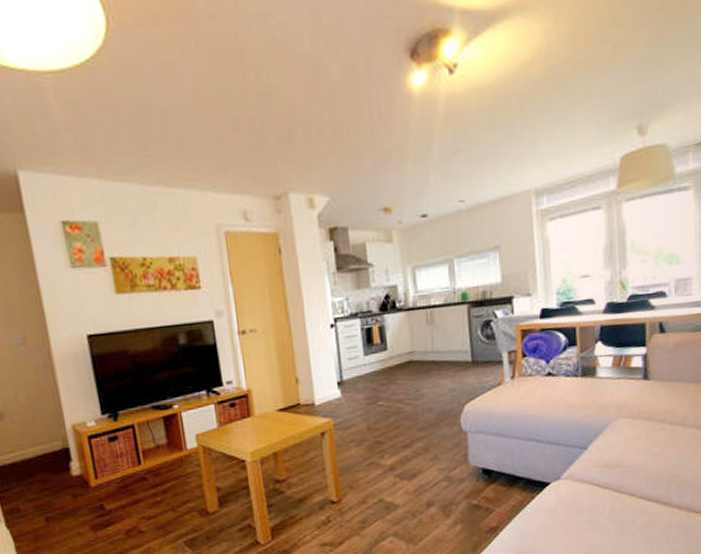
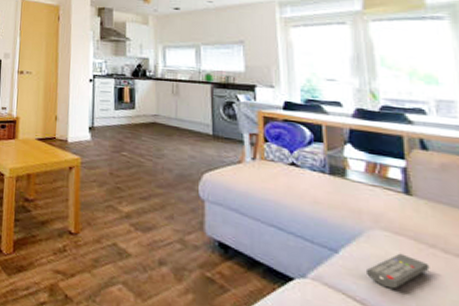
remote control: none [610,434,659,468] -> present [367,253,430,289]

